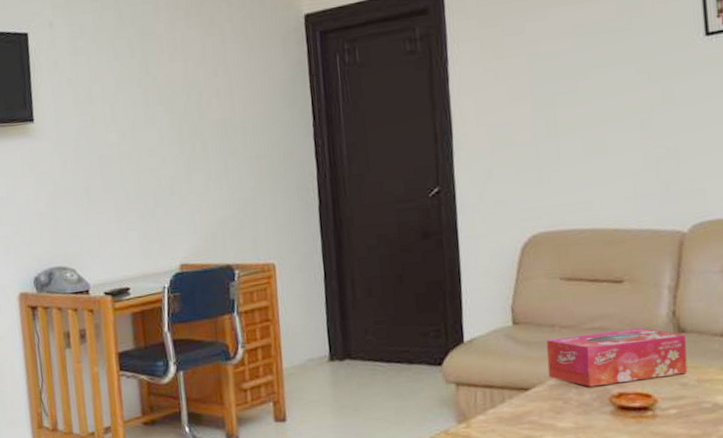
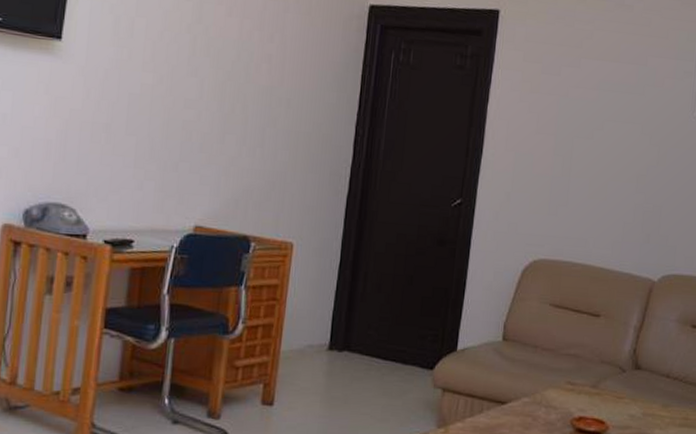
tissue box: present [546,328,688,387] -> none [524,358,641,408]

